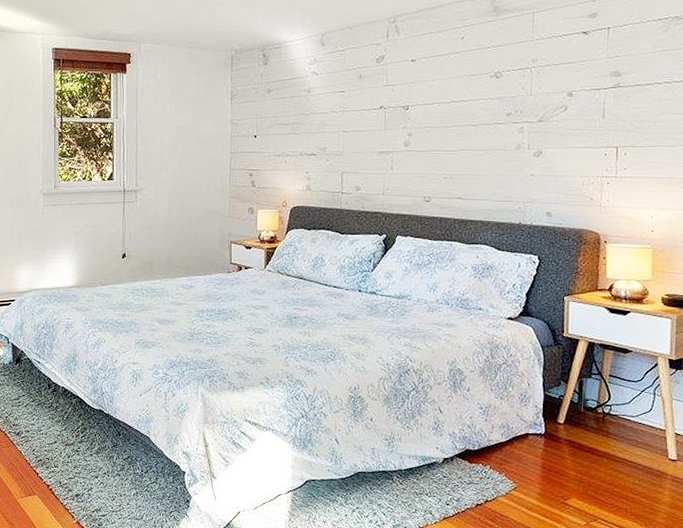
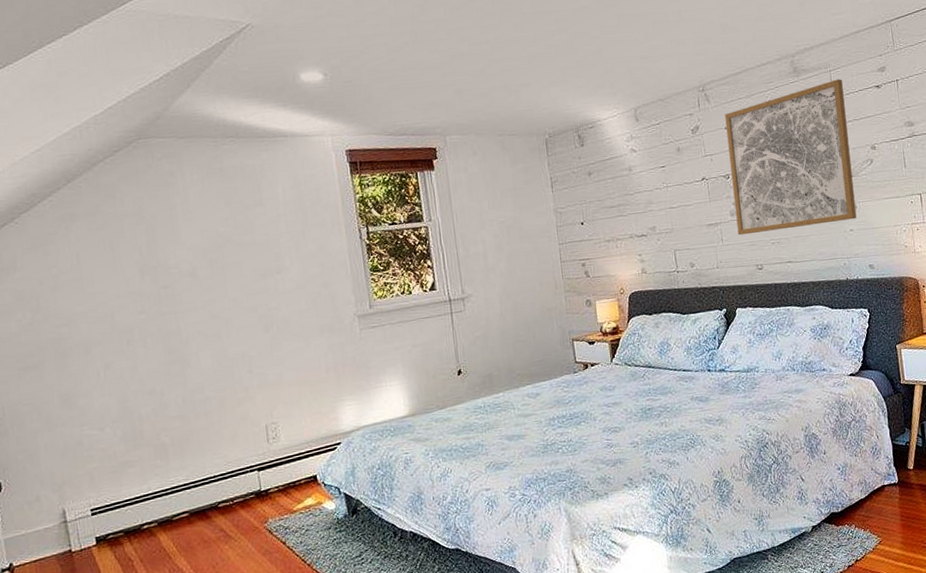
wall art: none [409,22,546,166] -> present [725,79,857,236]

